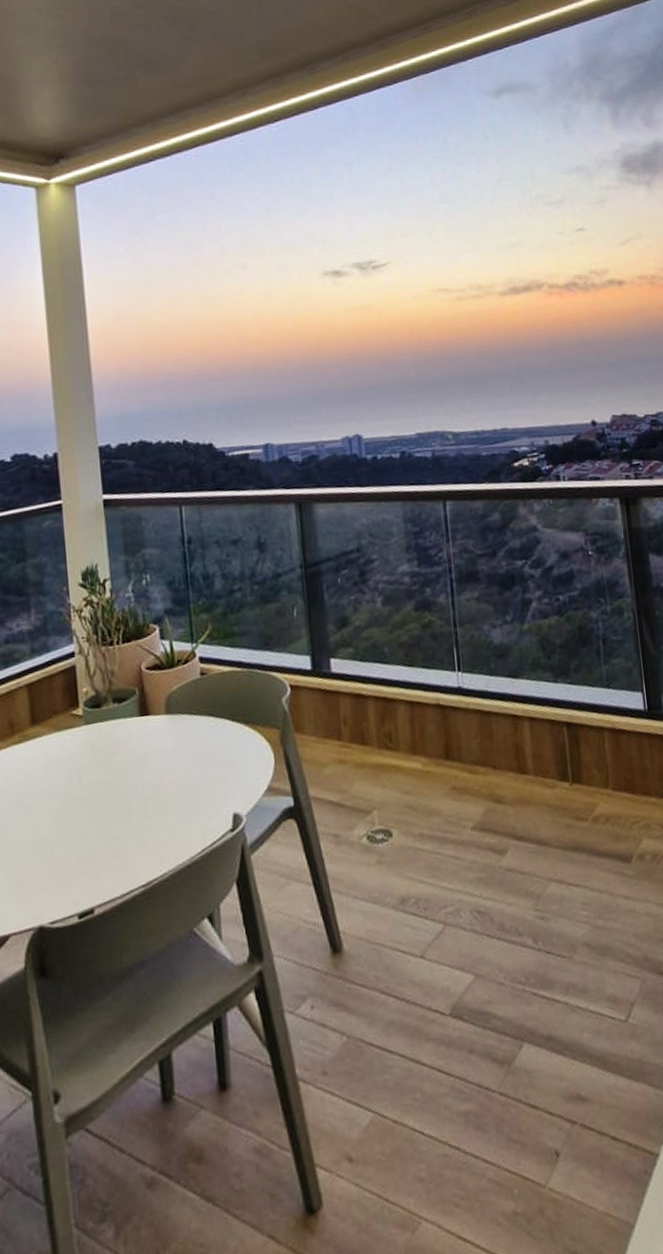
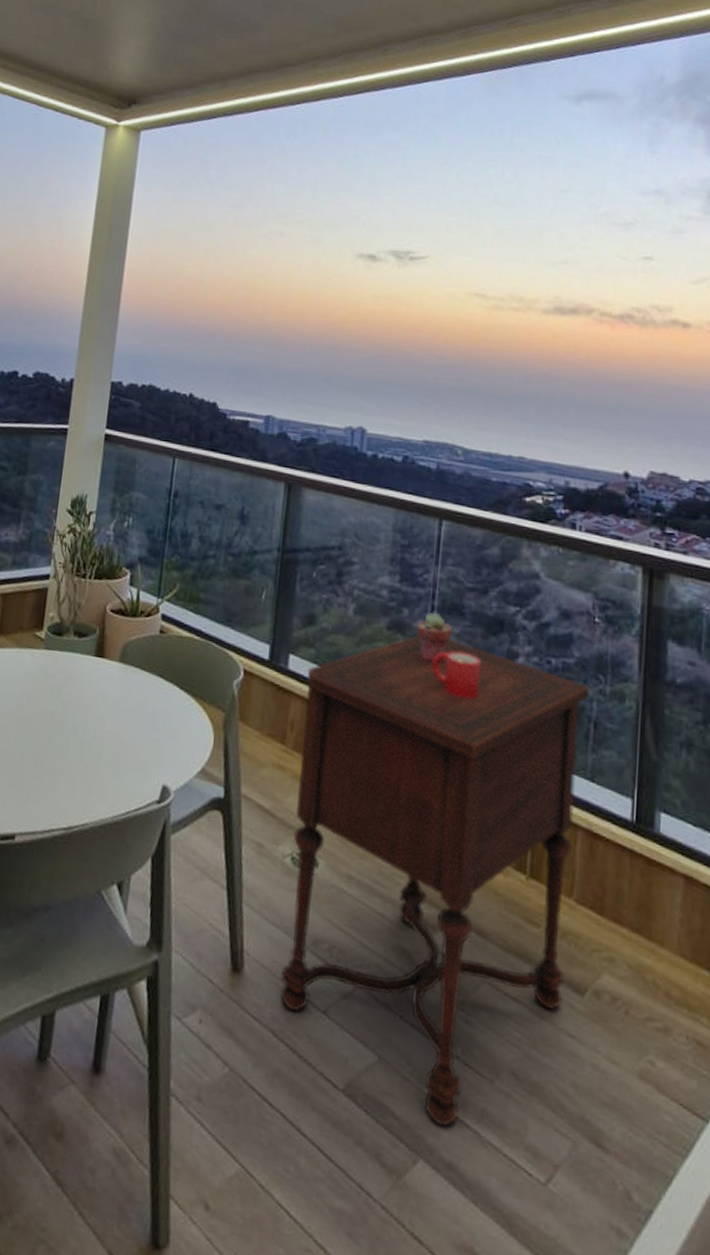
side table: none [350,603,616,1010] -> present [280,635,591,1128]
potted succulent: none [440,584,472,629] -> present [416,612,453,663]
mug: none [459,611,504,653] -> present [432,651,480,699]

